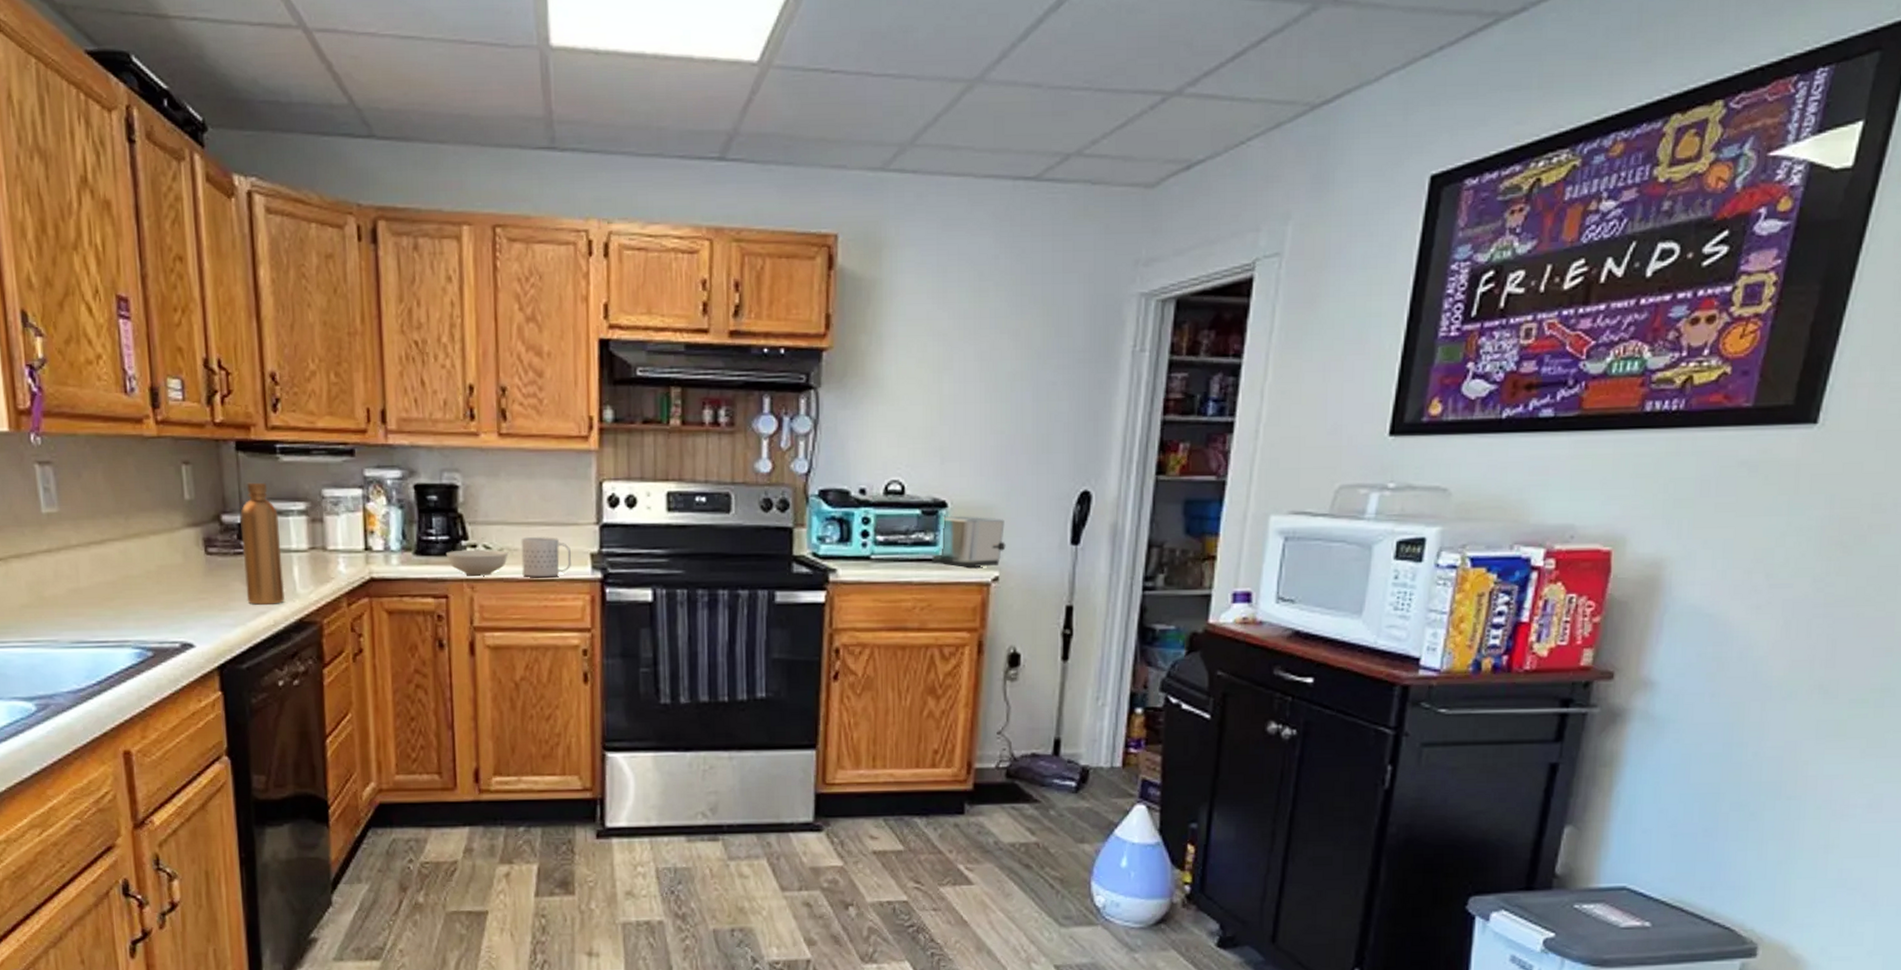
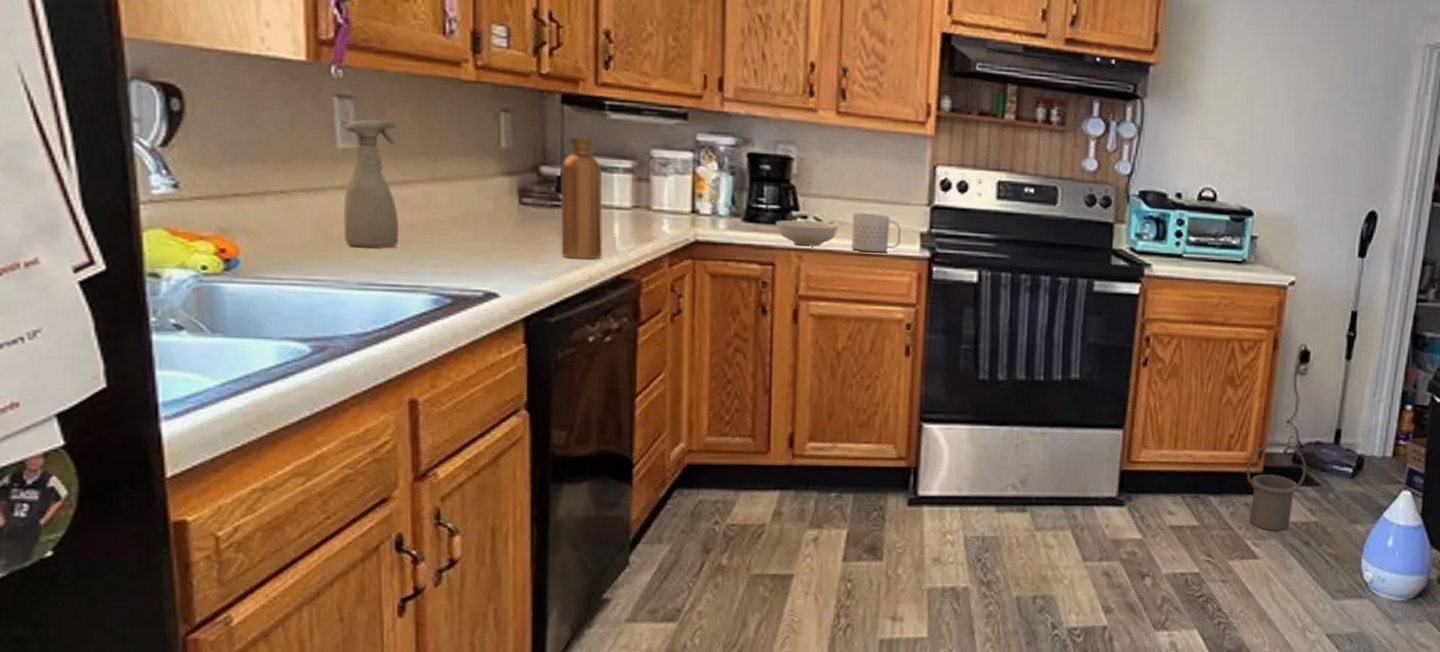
spray bottle: none [46,483,102,608] -> present [343,120,400,248]
toaster: present [932,516,1006,569] -> none [1237,224,1303,272]
bucket: none [954,756,1023,853] -> present [1246,442,1307,531]

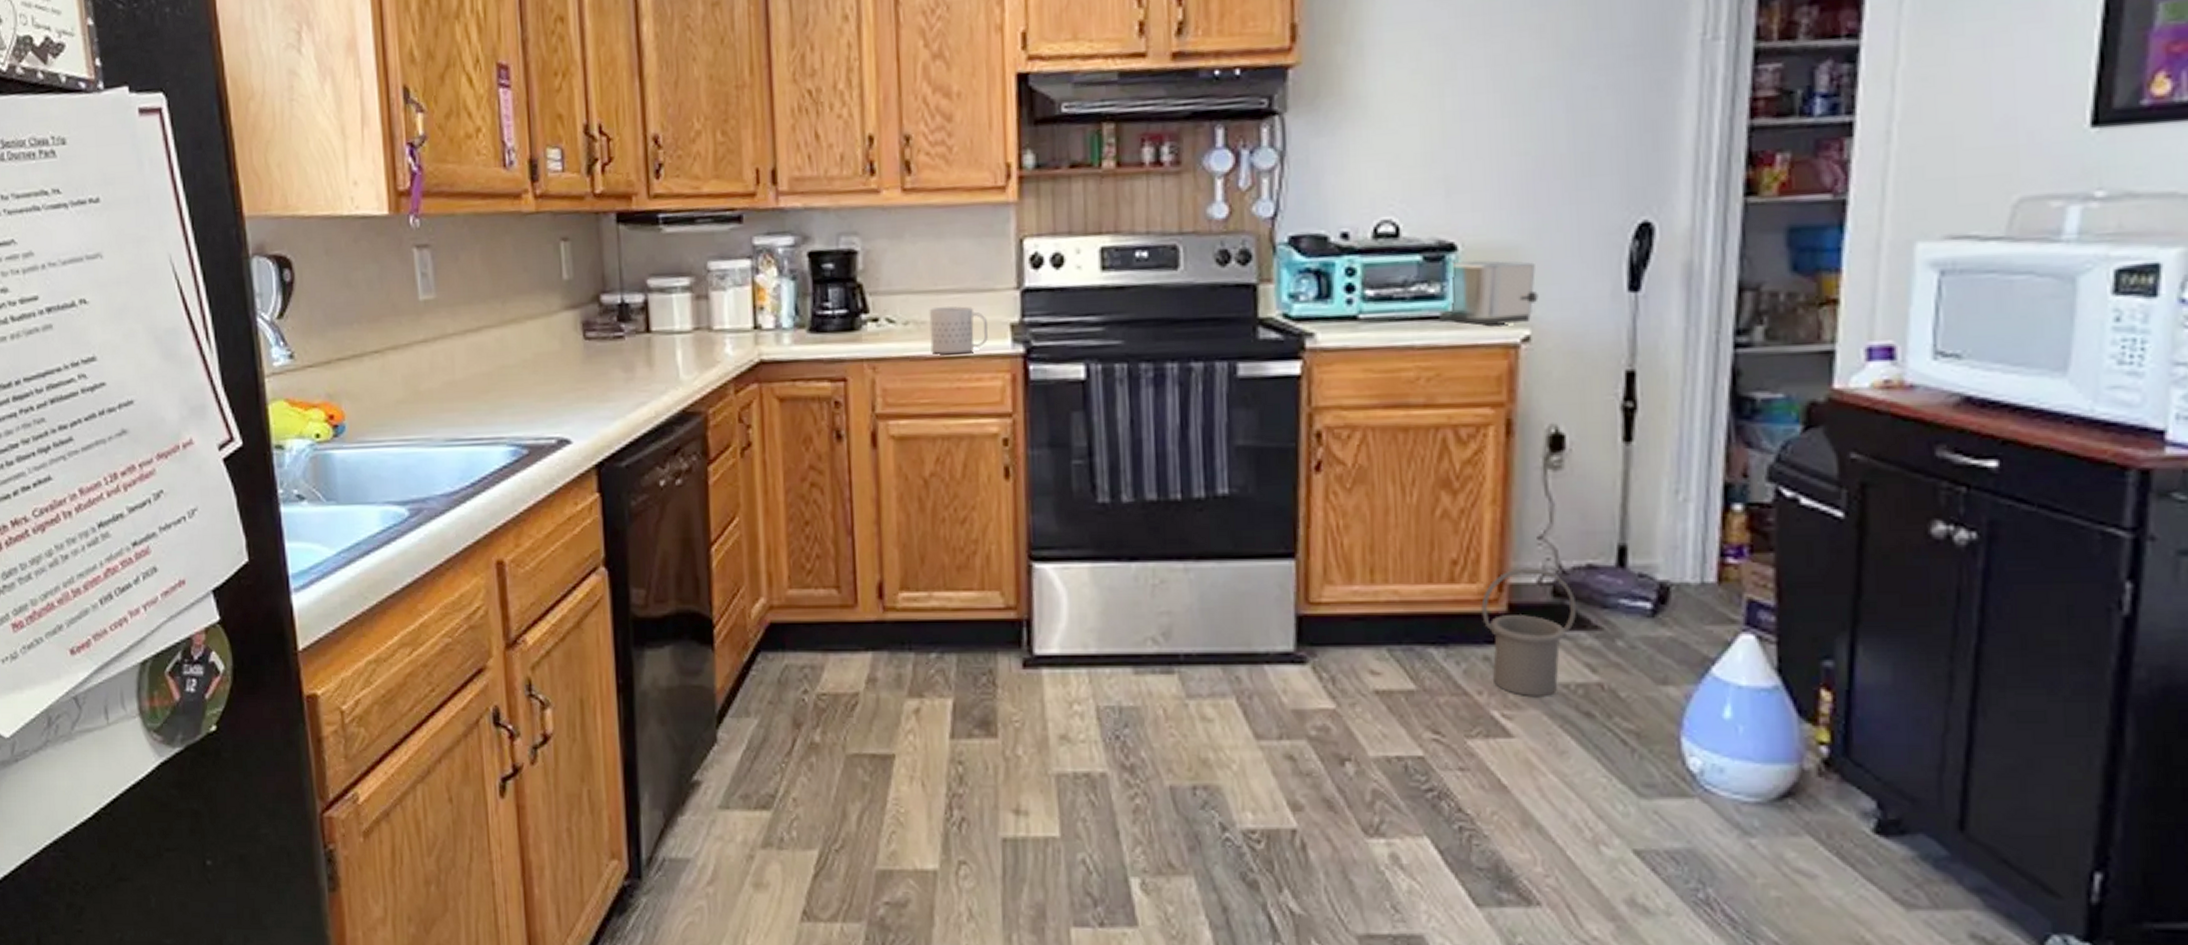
spray bottle: present [343,120,400,248] -> none [423,266,478,402]
bottle: present [560,136,603,260] -> none [620,257,667,394]
bowl: present [775,219,840,247] -> none [843,323,917,355]
toaster: none [1237,224,1303,272] -> present [1439,260,1538,327]

